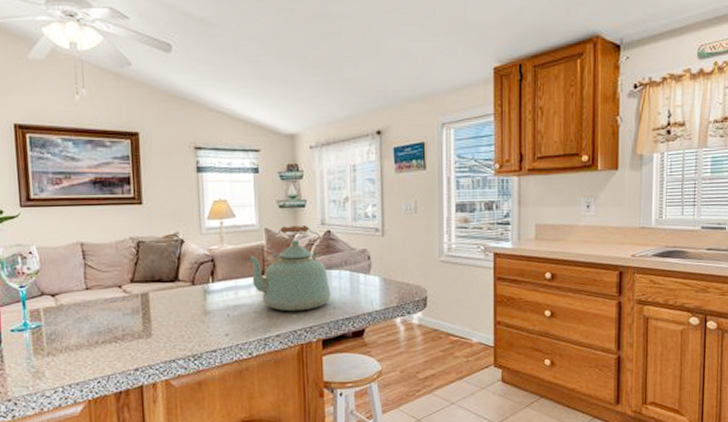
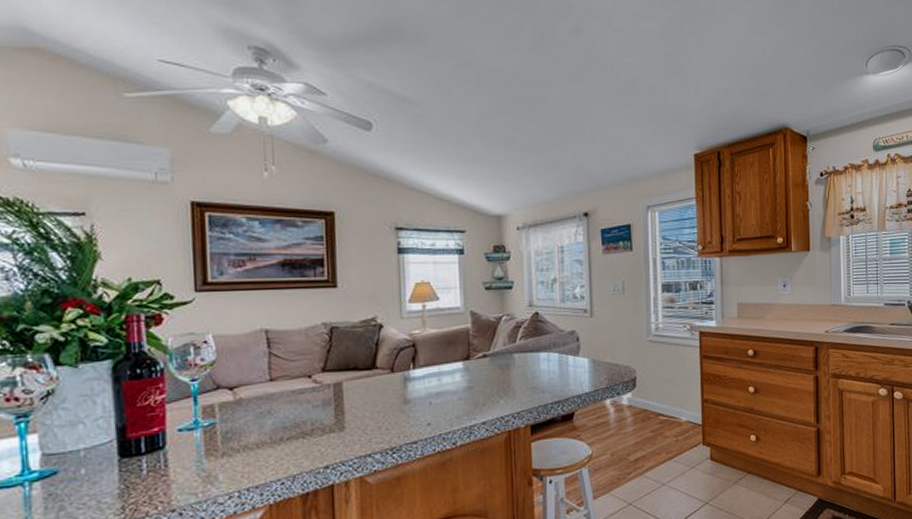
kettle: present [247,224,331,312] -> none [451,306,540,397]

